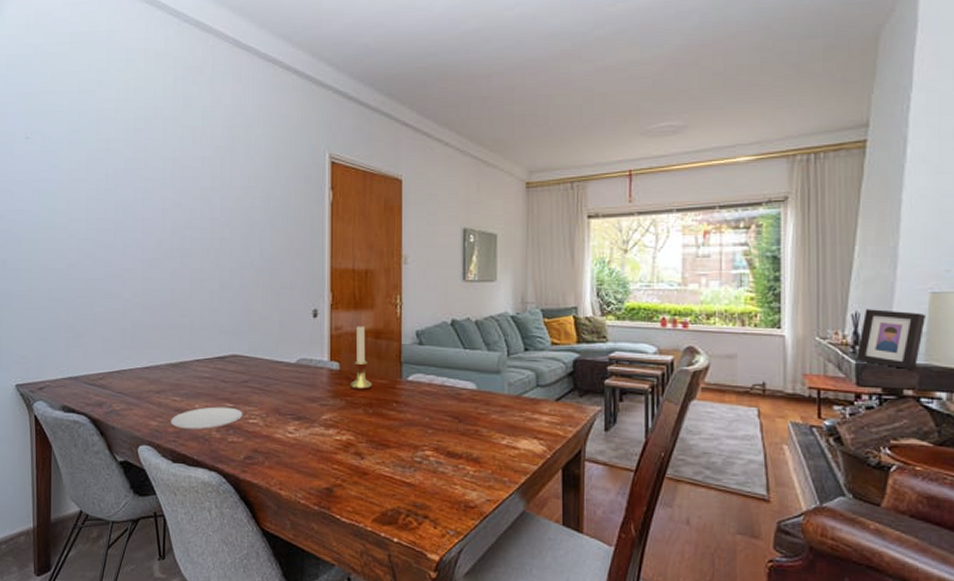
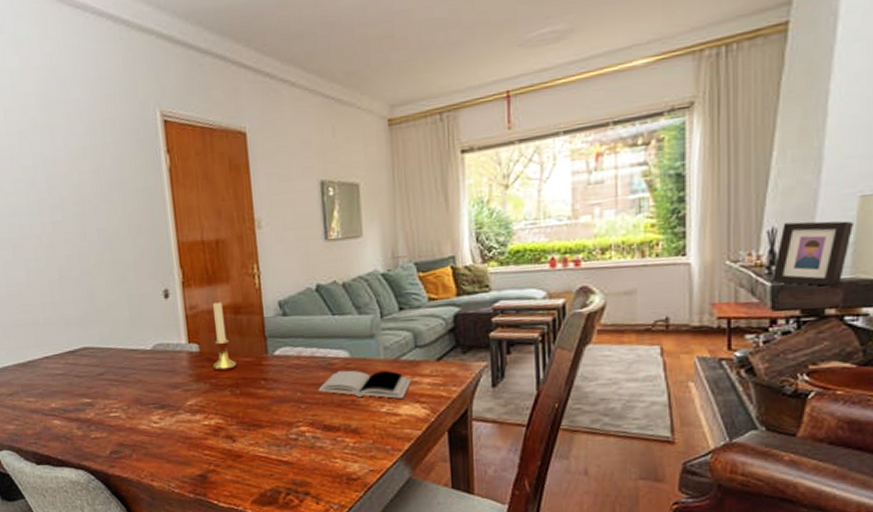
plate: present [170,406,243,430] -> none [27,402,103,430]
book: none [445,401,531,434] -> present [318,370,411,400]

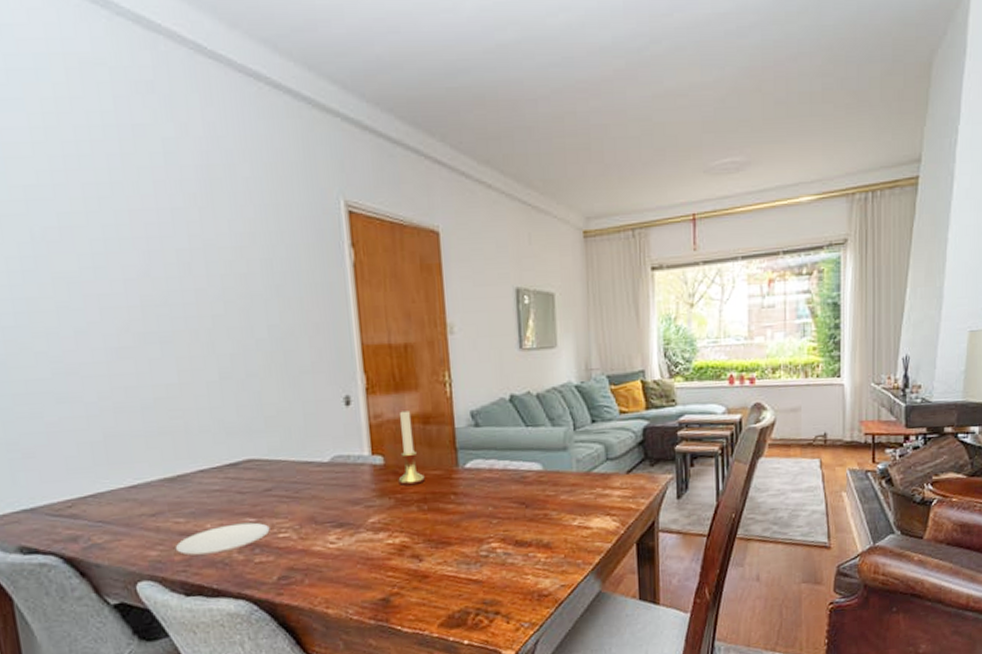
plate: none [27,402,103,430] -> present [175,522,270,556]
book: present [318,370,411,400] -> none [510,483,602,513]
picture frame: present [771,221,853,287] -> none [905,351,964,408]

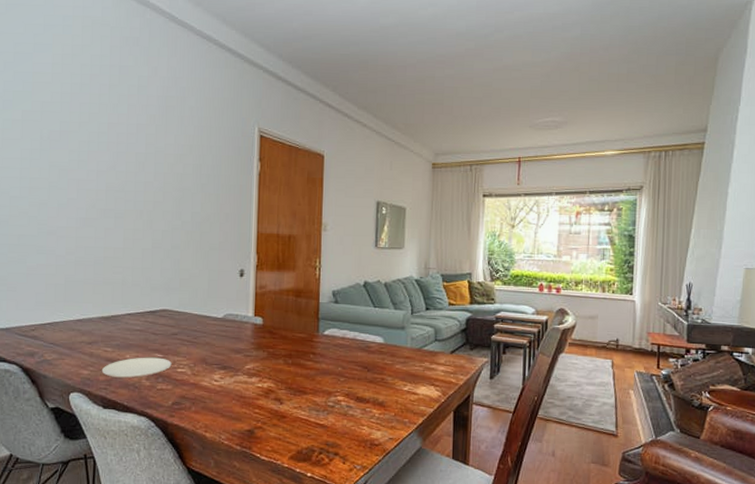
candle holder: present [398,409,425,485] -> none [272,284,292,343]

